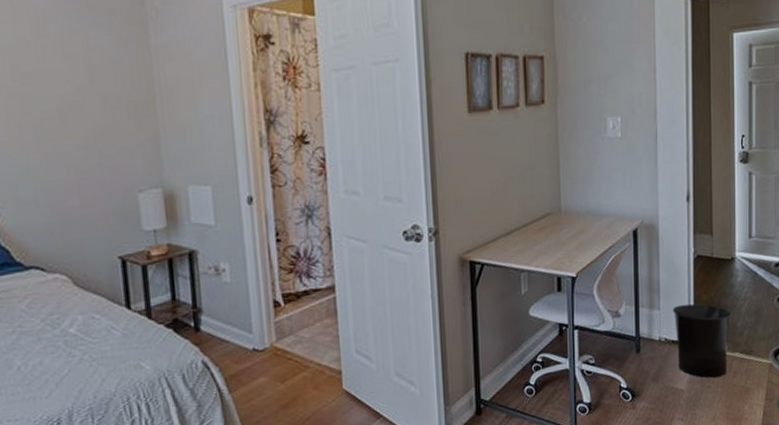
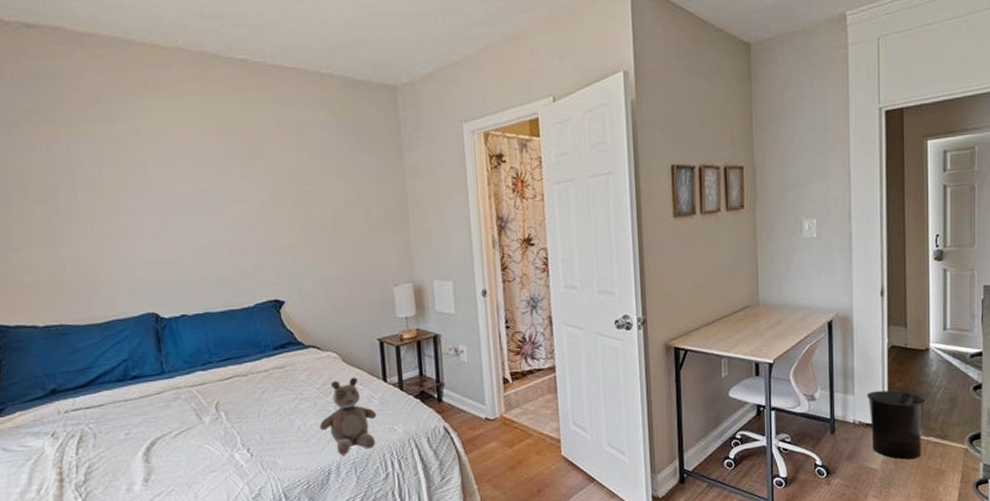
stuffed animal: none [44,304,119,401] -> present [319,377,377,456]

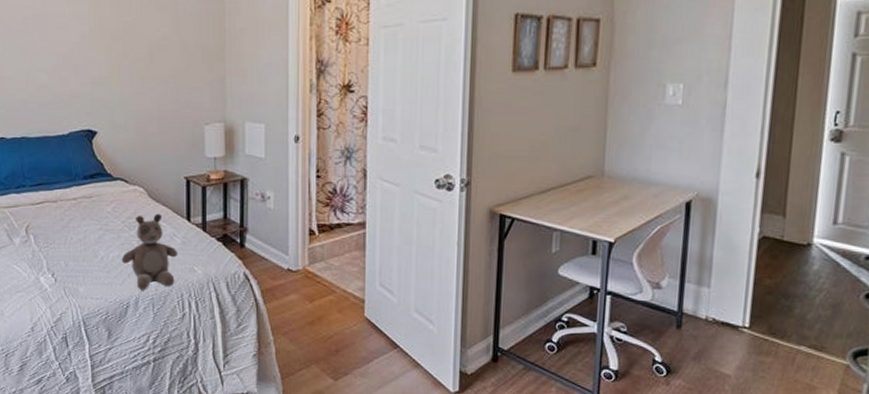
waste bin: present [866,390,927,459] -> none [725,286,802,369]

